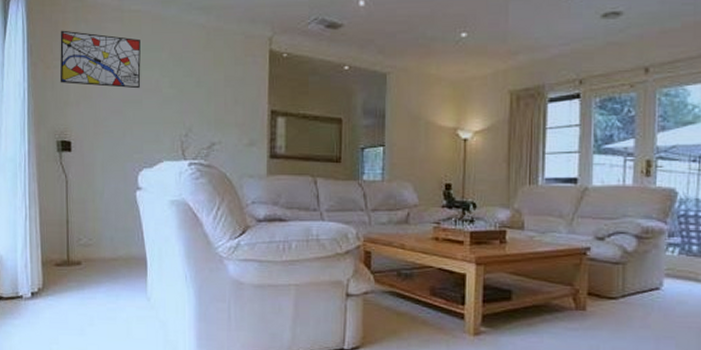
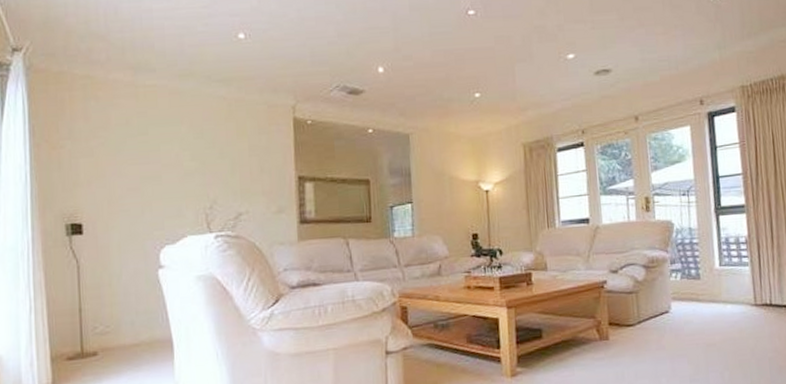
wall art: present [60,30,141,89] -> none [67,108,159,164]

